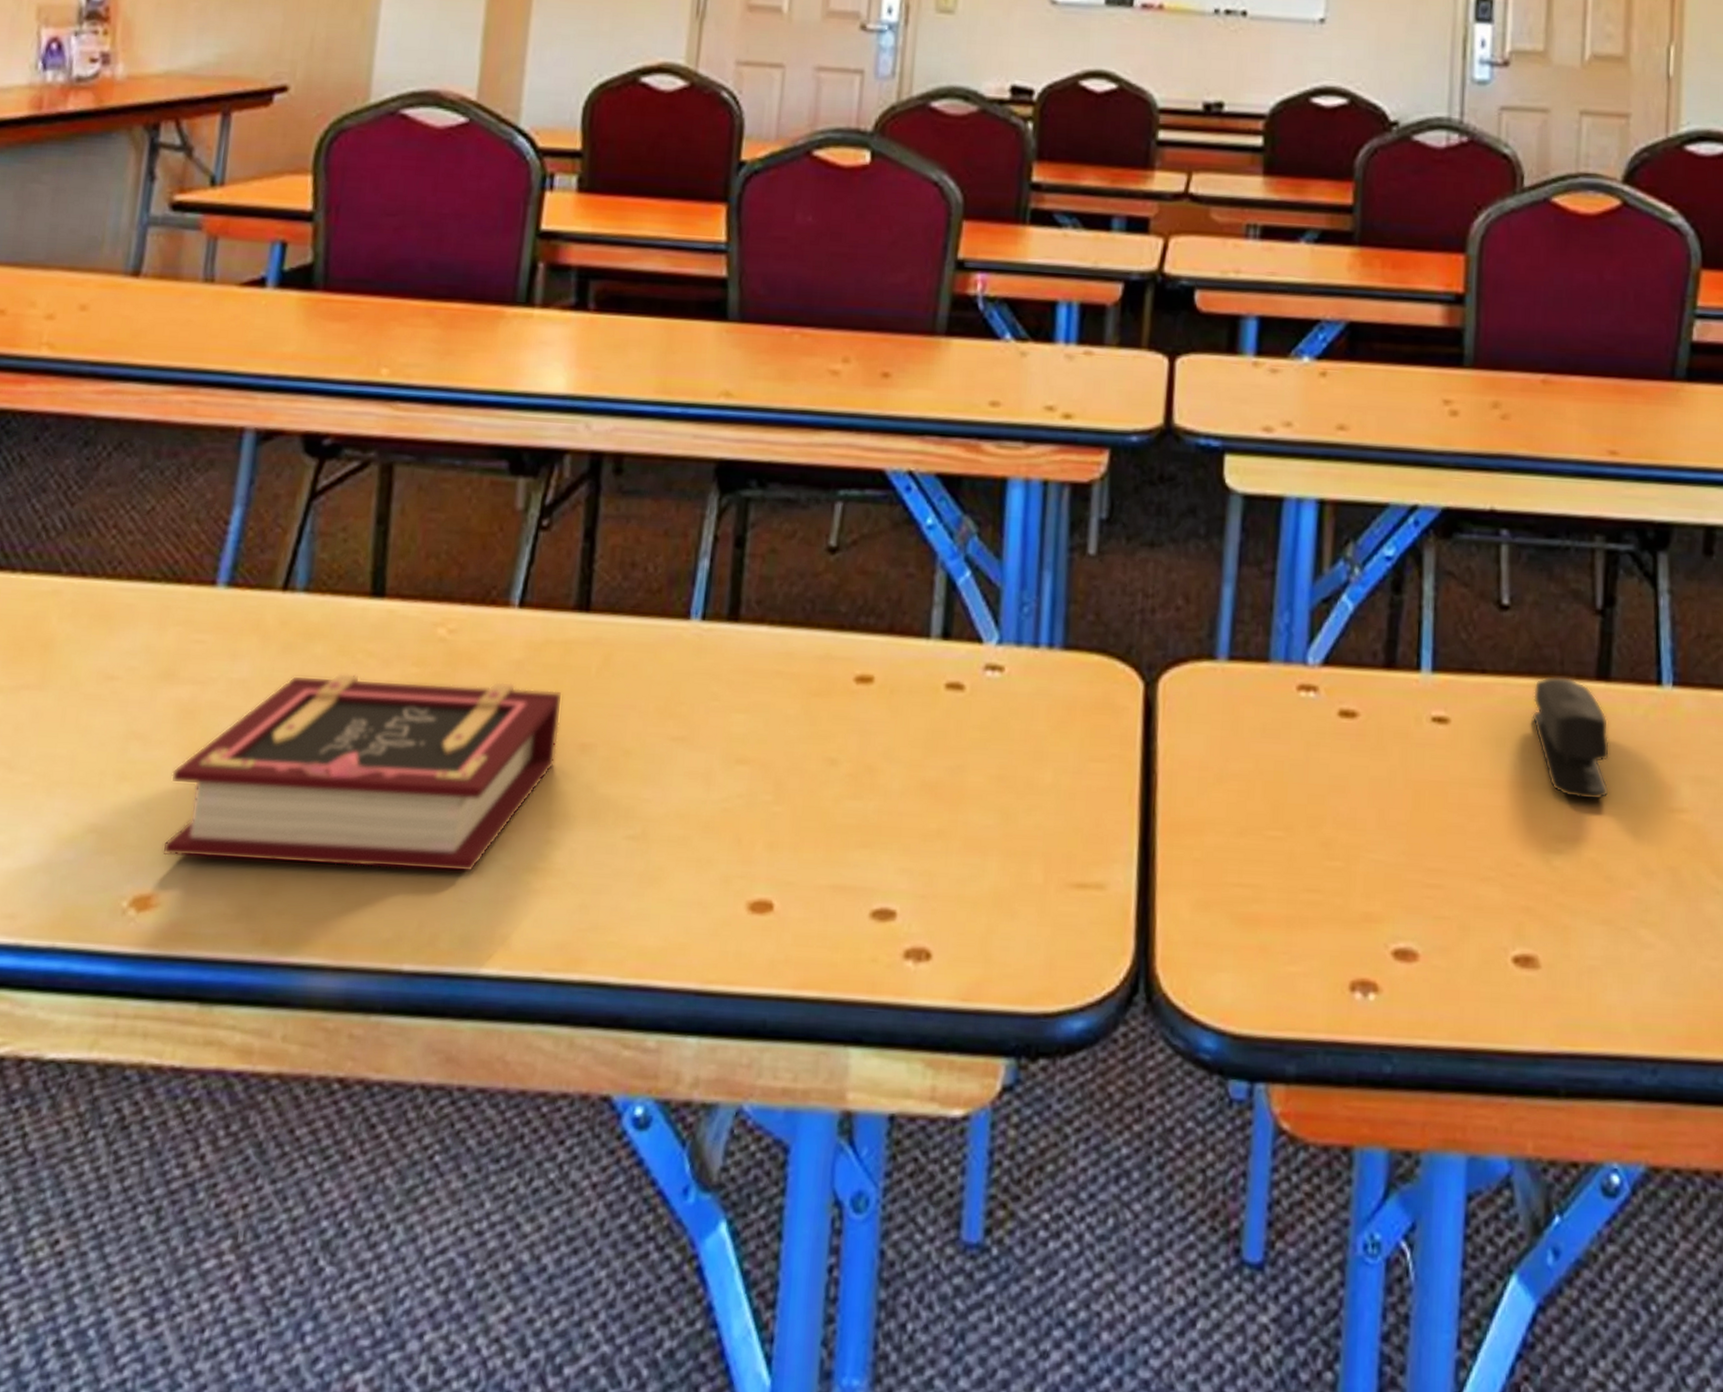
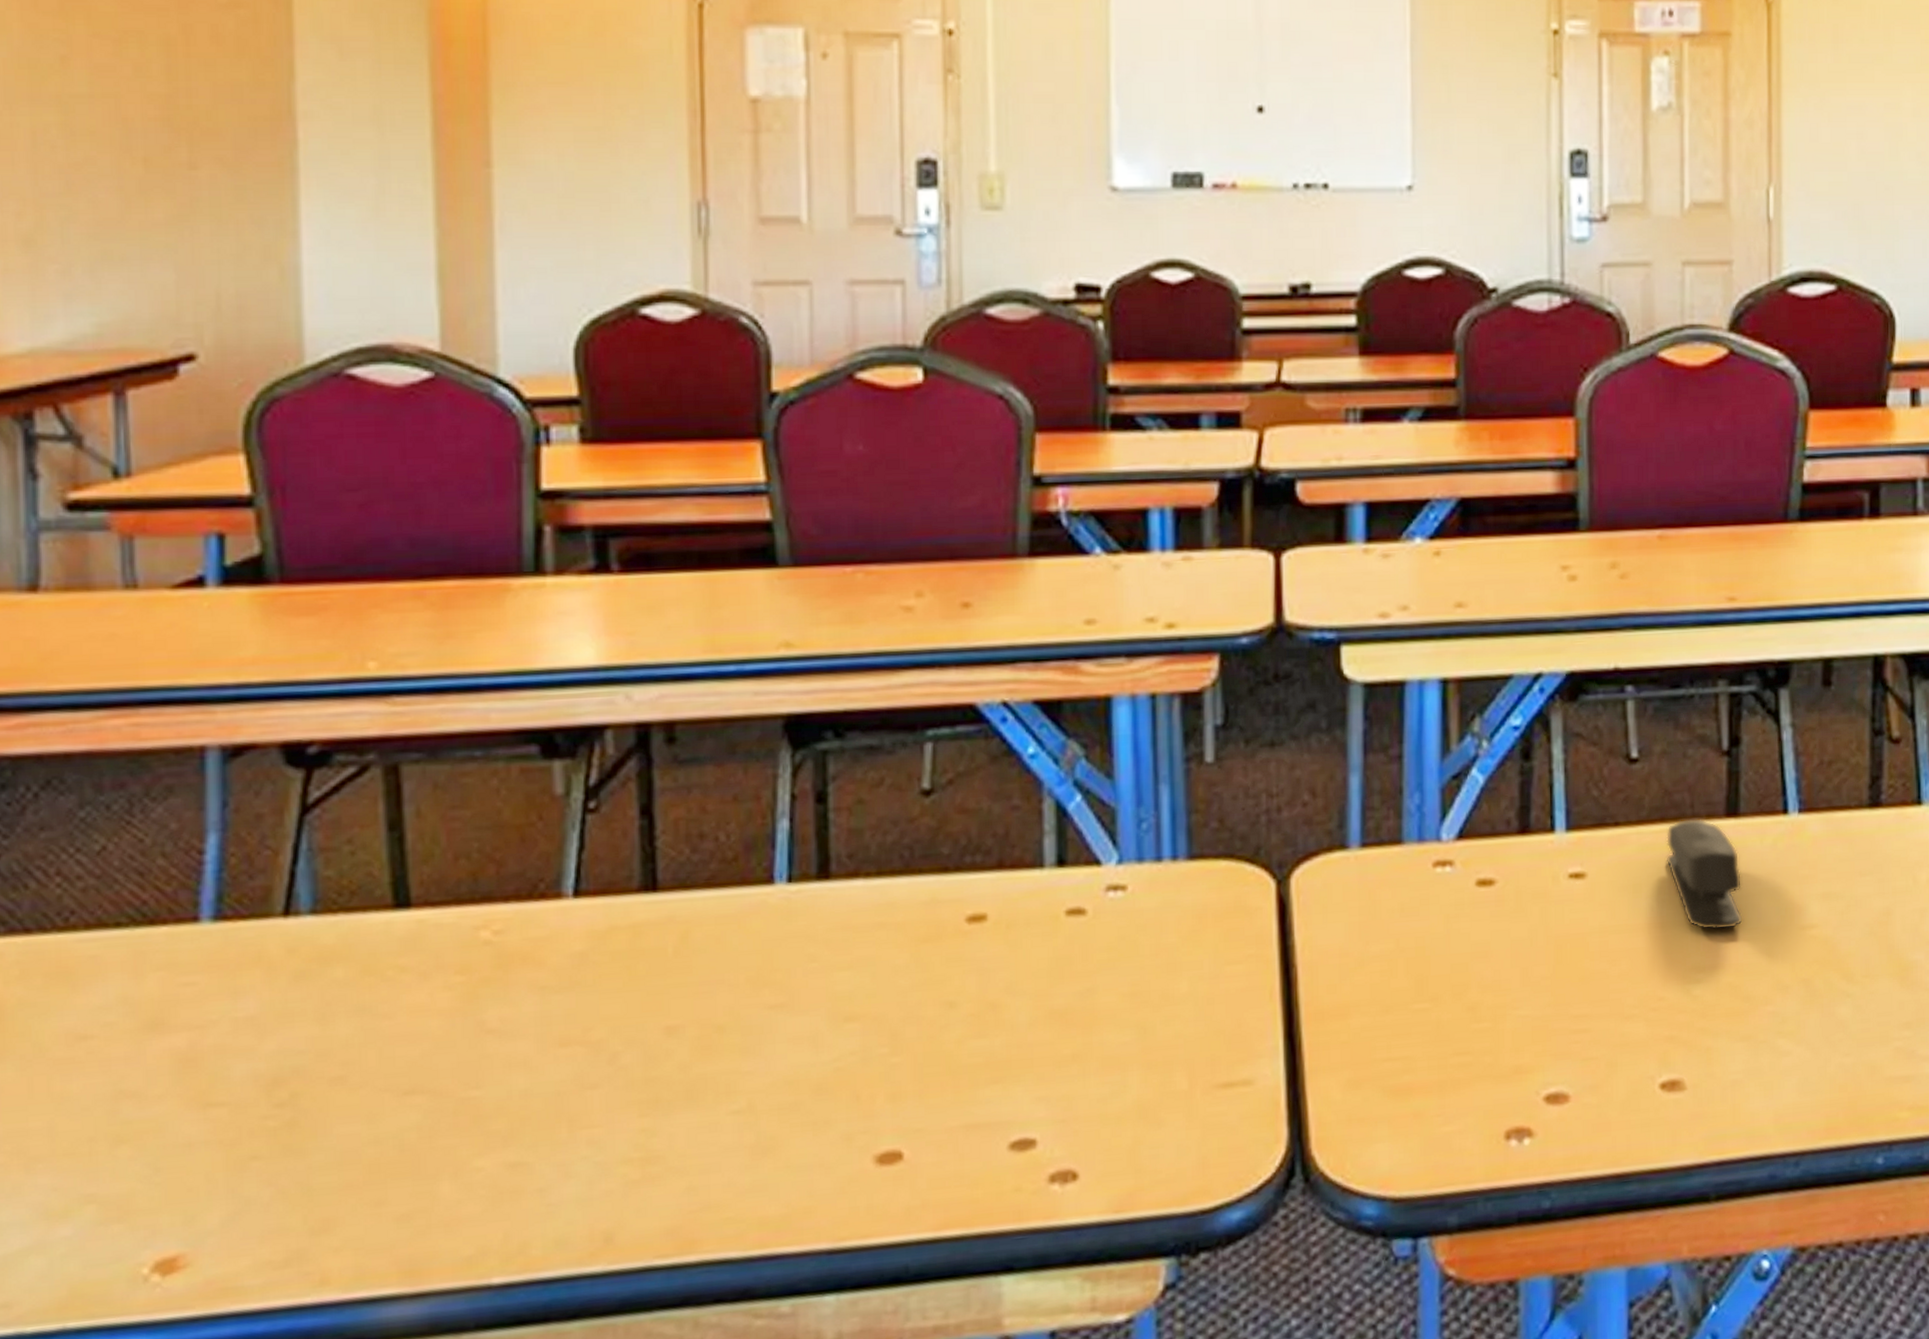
book: present [161,672,563,873] -> none [179,976,639,1214]

